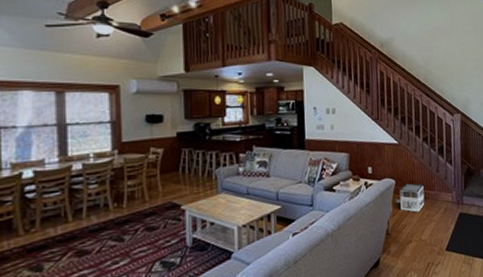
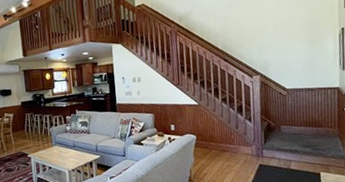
architectural model: present [395,183,425,213] -> none [196,138,225,163]

